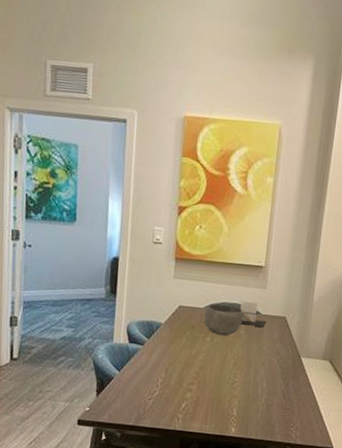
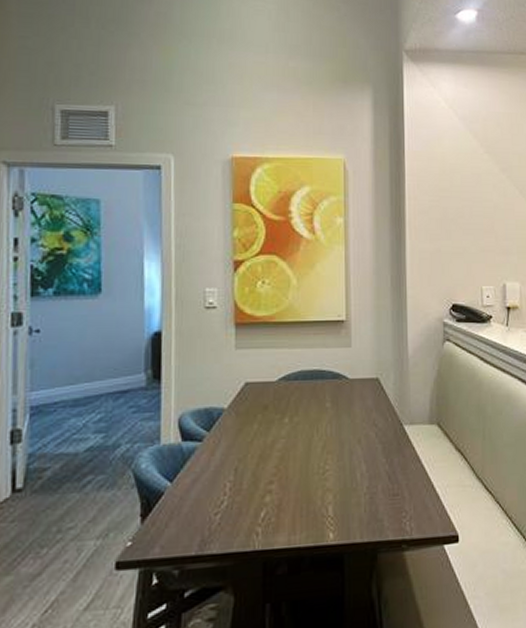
bowl: present [204,303,244,336] -> none [278,372,327,413]
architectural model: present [240,301,267,327] -> none [323,365,357,395]

